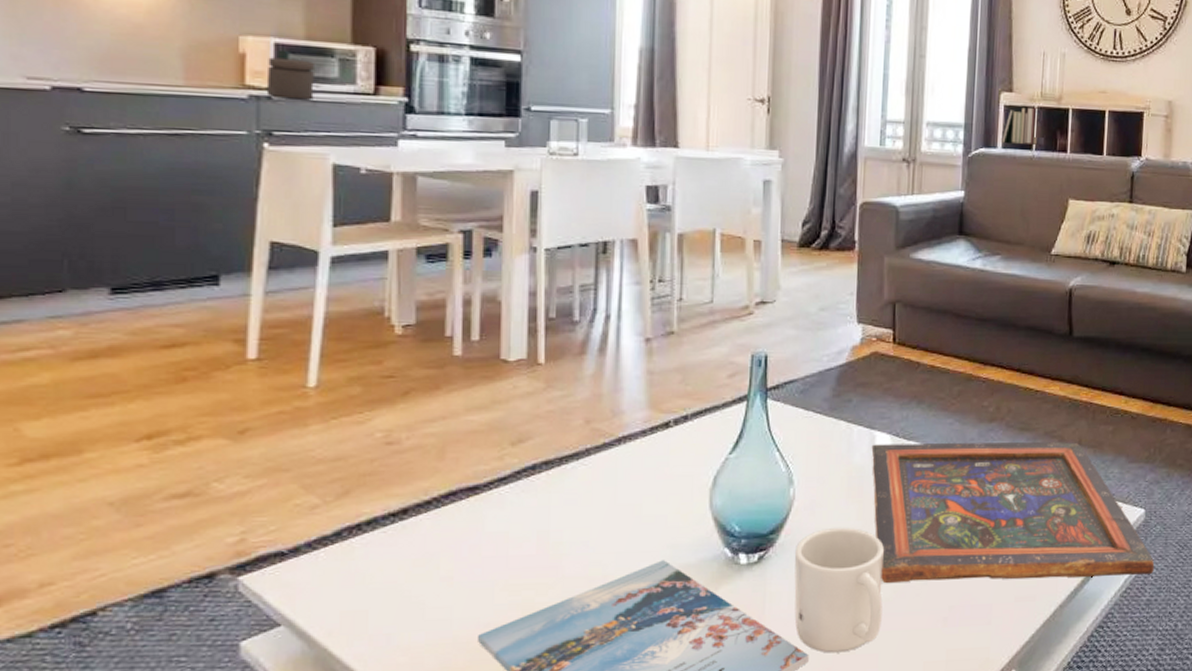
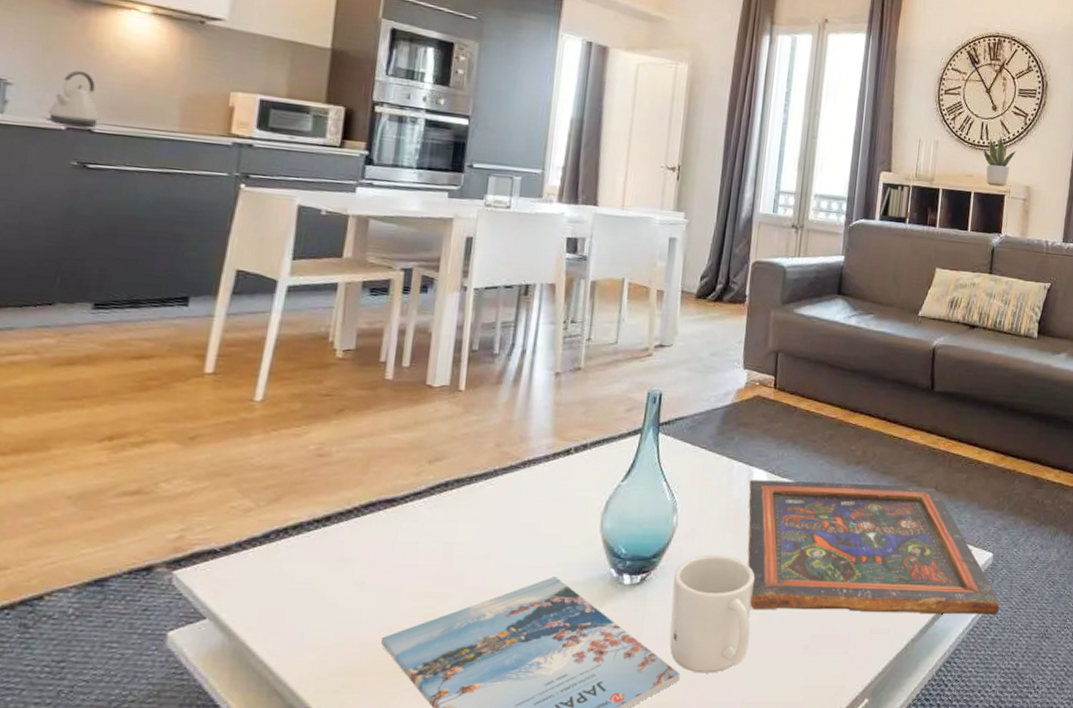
kettle: none [27,19,90,87] -> present [47,70,100,128]
jar: present [266,57,314,100] -> none [248,111,292,149]
potted plant: none [1118,43,1156,103] -> present [983,135,1017,187]

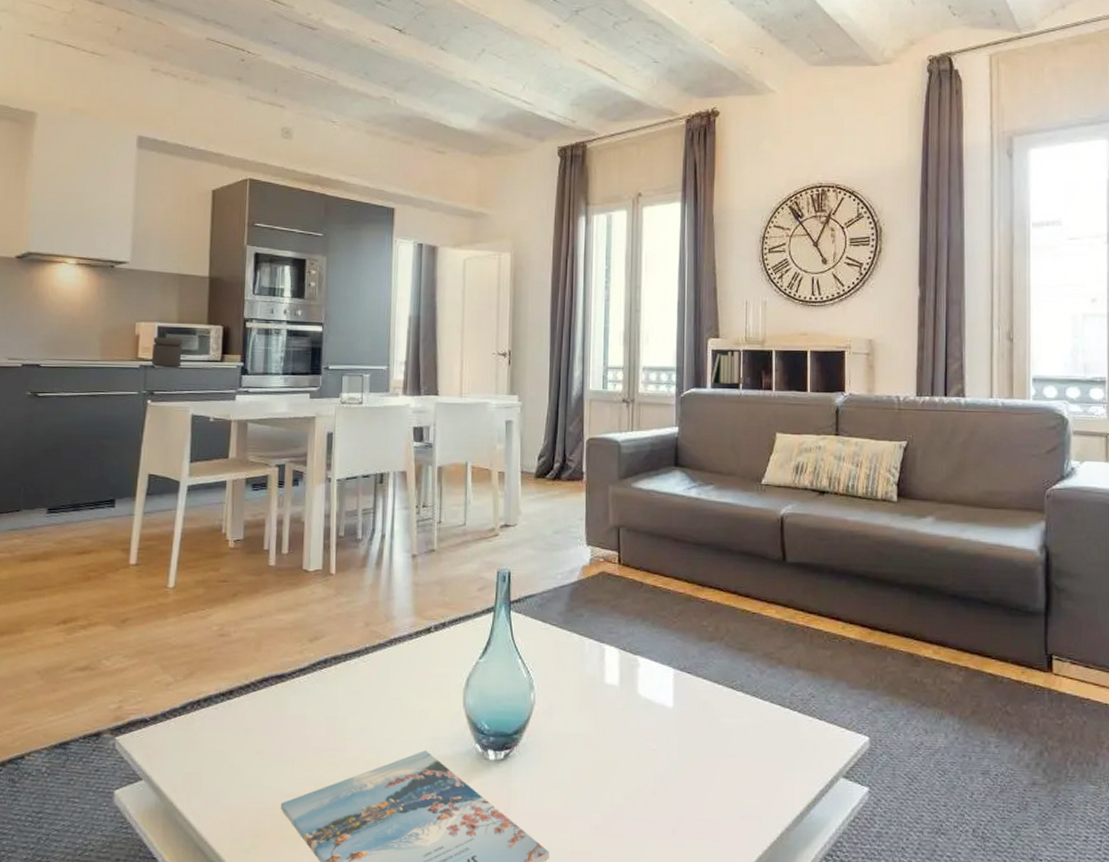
kettle: present [47,70,100,128] -> none [9,317,45,363]
jar: none [248,111,292,149] -> present [151,337,183,367]
mug: present [669,554,755,673] -> none [535,732,615,853]
painted panel: present [747,479,1000,615] -> none [601,657,883,806]
potted plant: present [983,135,1017,187] -> none [817,289,854,343]

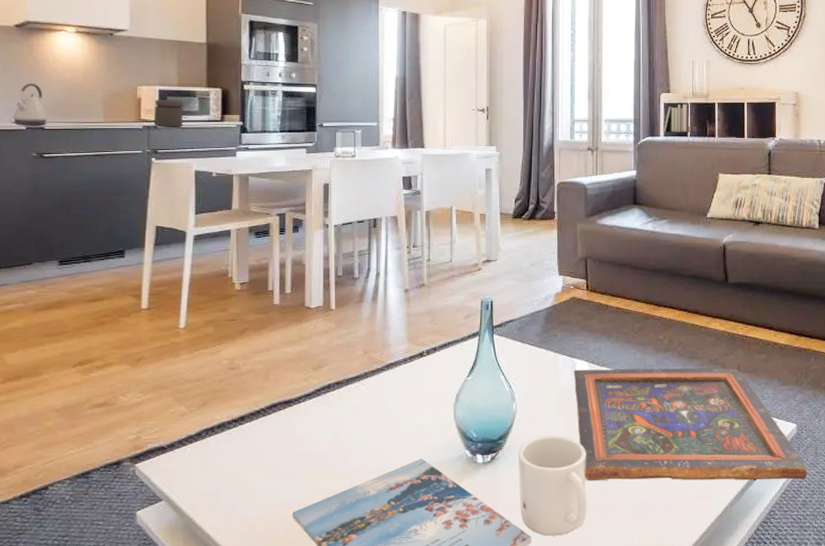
kettle: none [9,317,45,363] -> present [12,83,48,126]
mug: none [535,732,615,853] -> present [518,435,587,536]
painted panel: none [601,657,883,806] -> present [573,368,808,481]

